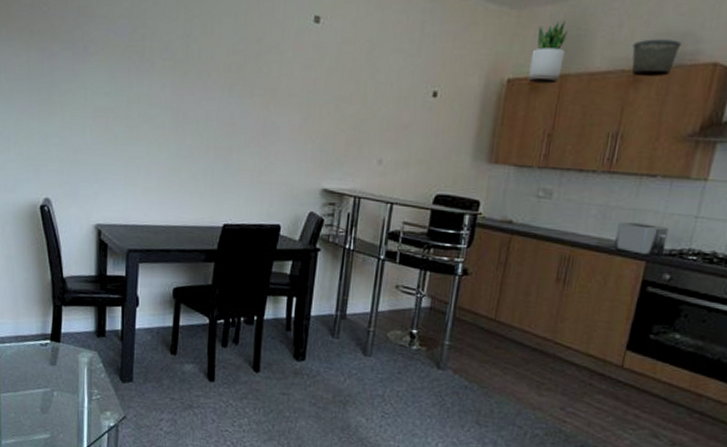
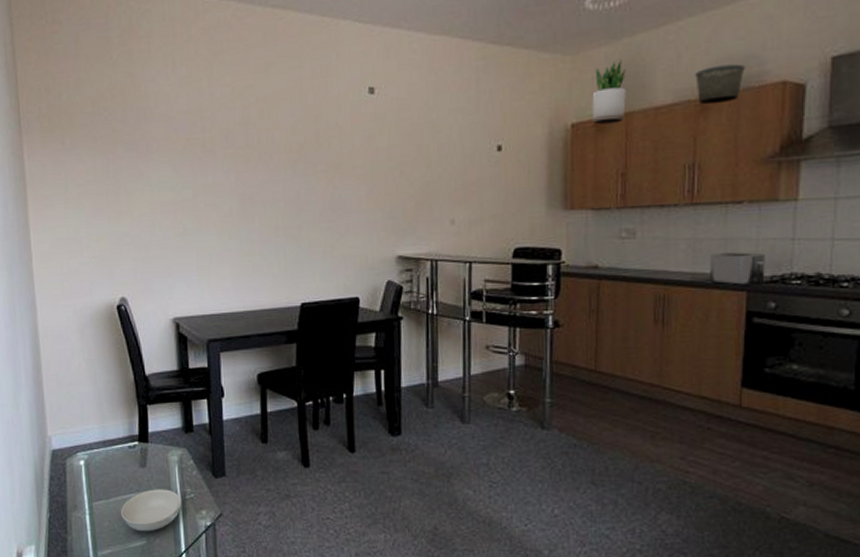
bowl: none [28,387,88,427] -> present [121,489,182,532]

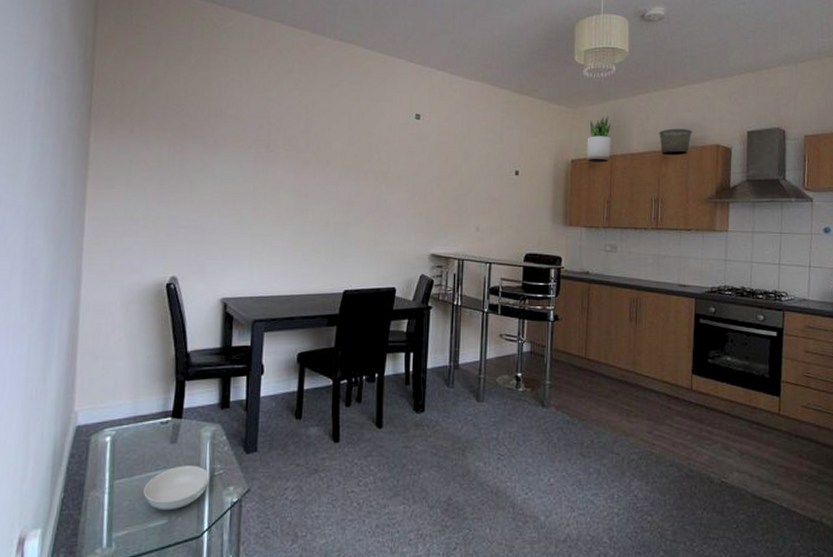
toaster: present [710,252,765,287] -> none [669,267,707,294]

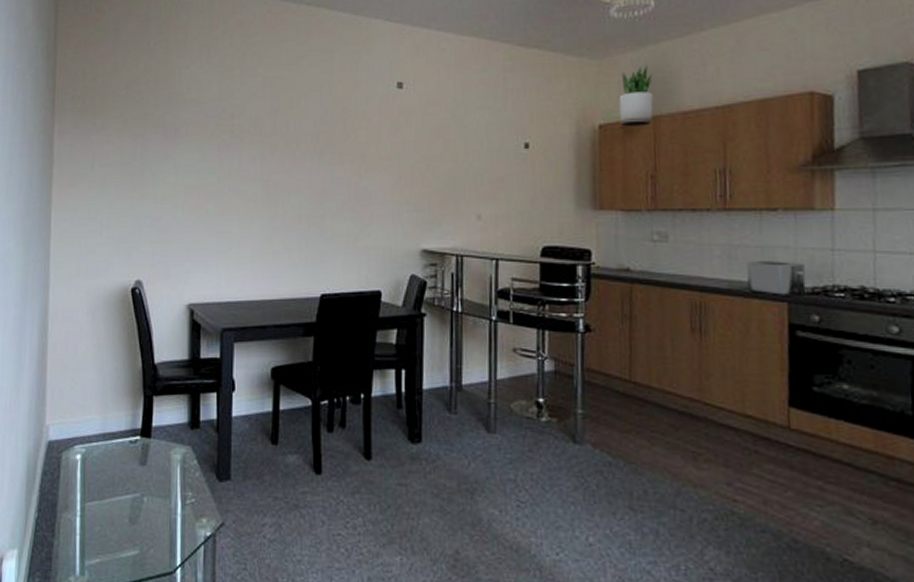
bowl: present [144,465,210,511] -> none [115,491,181,541]
basket: present [659,128,692,156] -> none [721,73,771,112]
toaster: none [669,267,707,294] -> present [746,260,807,297]

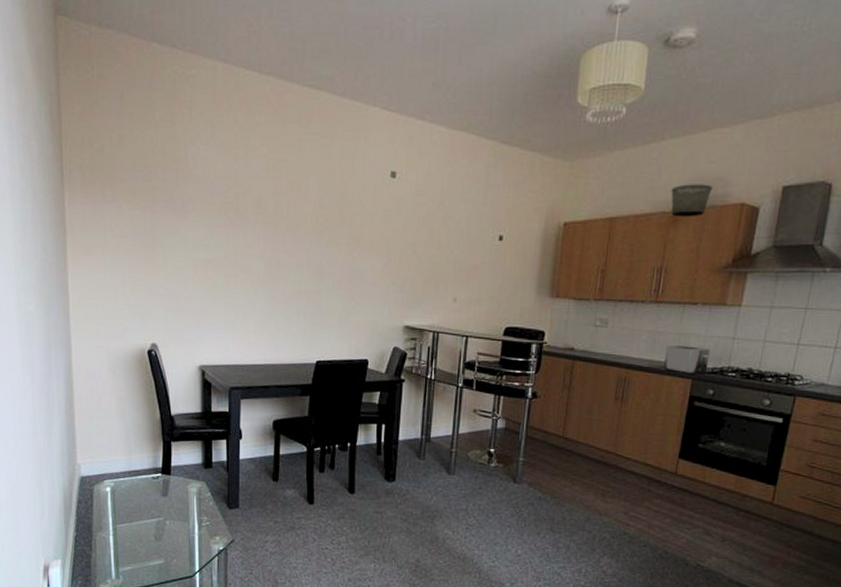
planter: present [619,65,654,127] -> none [582,169,614,226]
basket: none [721,73,771,112] -> present [671,184,713,218]

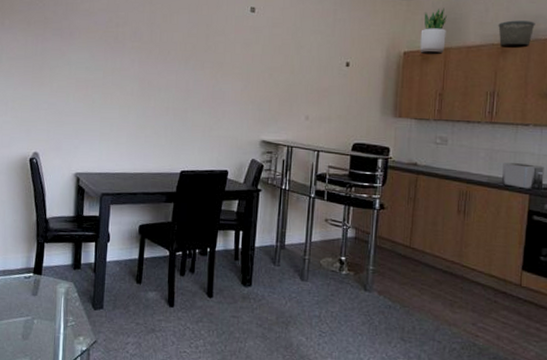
planter: none [582,169,614,226] -> present [420,7,447,55]

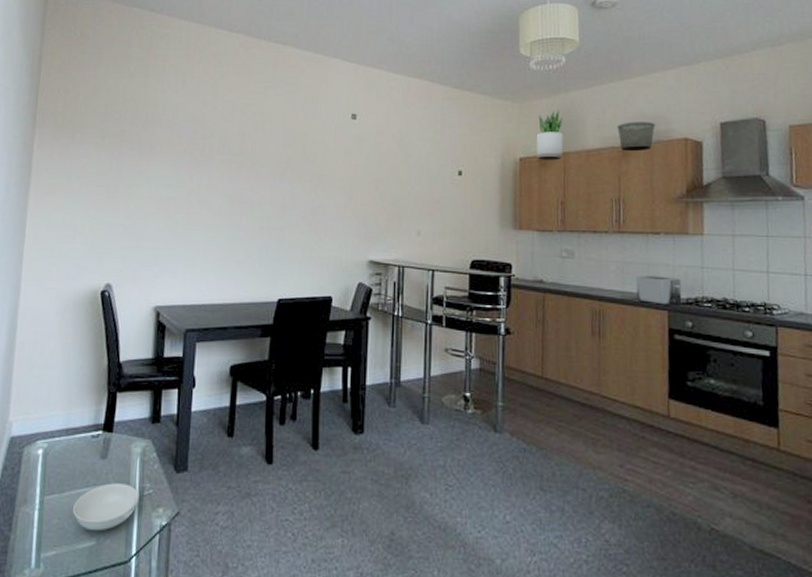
bowl: none [11,315,64,352] -> present [73,483,139,532]

